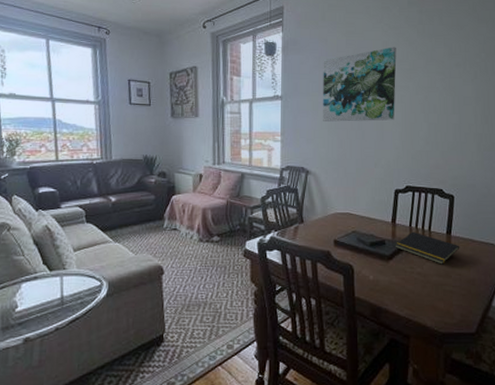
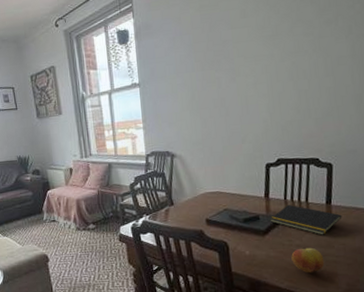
wall art: present [323,47,397,122] -> none [178,13,260,103]
fruit: none [412,276,442,302] -> present [291,247,325,274]

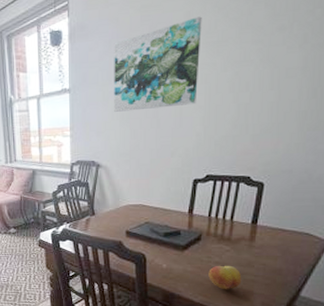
wall art: none [178,13,260,103] -> present [114,16,202,112]
notepad: present [270,204,343,235] -> none [191,221,267,254]

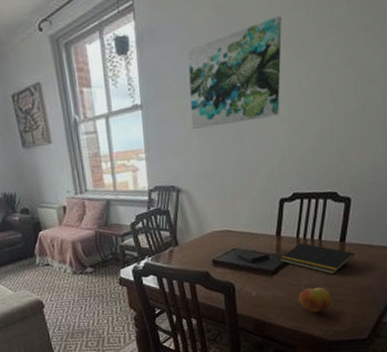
notepad: none [191,221,267,254] -> present [279,242,355,275]

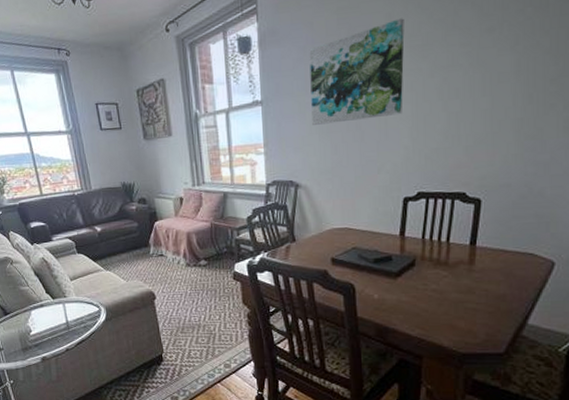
notepad: present [279,242,355,275] -> none [404,244,488,280]
fruit: present [299,287,332,313] -> none [425,293,463,321]

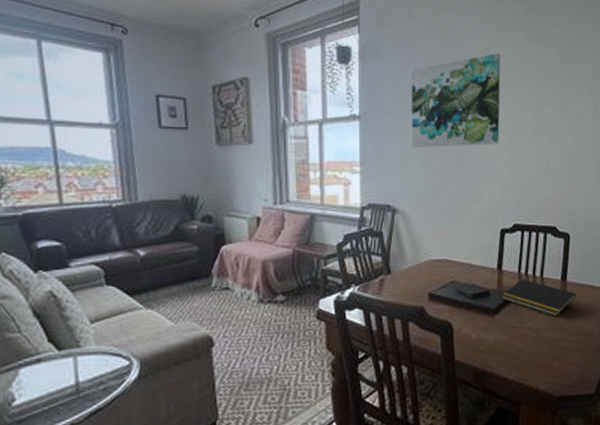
notepad: none [404,244,488,280] -> present [501,278,577,317]

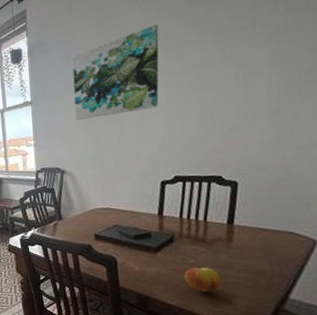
notepad: present [501,278,577,317] -> none [162,222,246,256]
fruit: none [522,330,557,362] -> present [184,267,222,293]

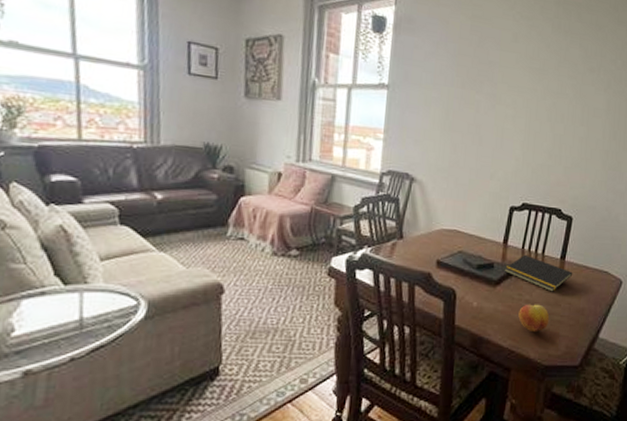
wall art: present [72,24,159,120] -> none [436,40,527,127]
notepad: none [162,222,246,256] -> present [504,254,573,292]

